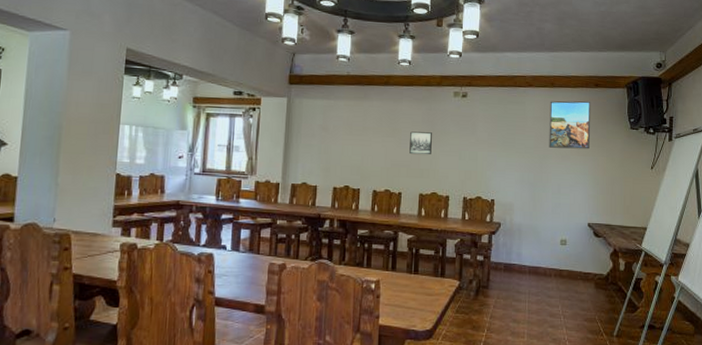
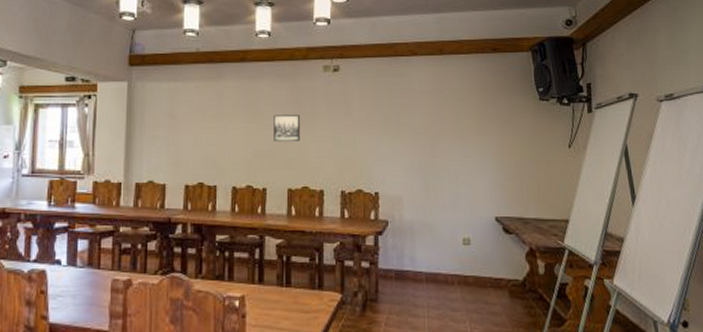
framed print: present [549,101,591,150] -> none [439,69,491,127]

